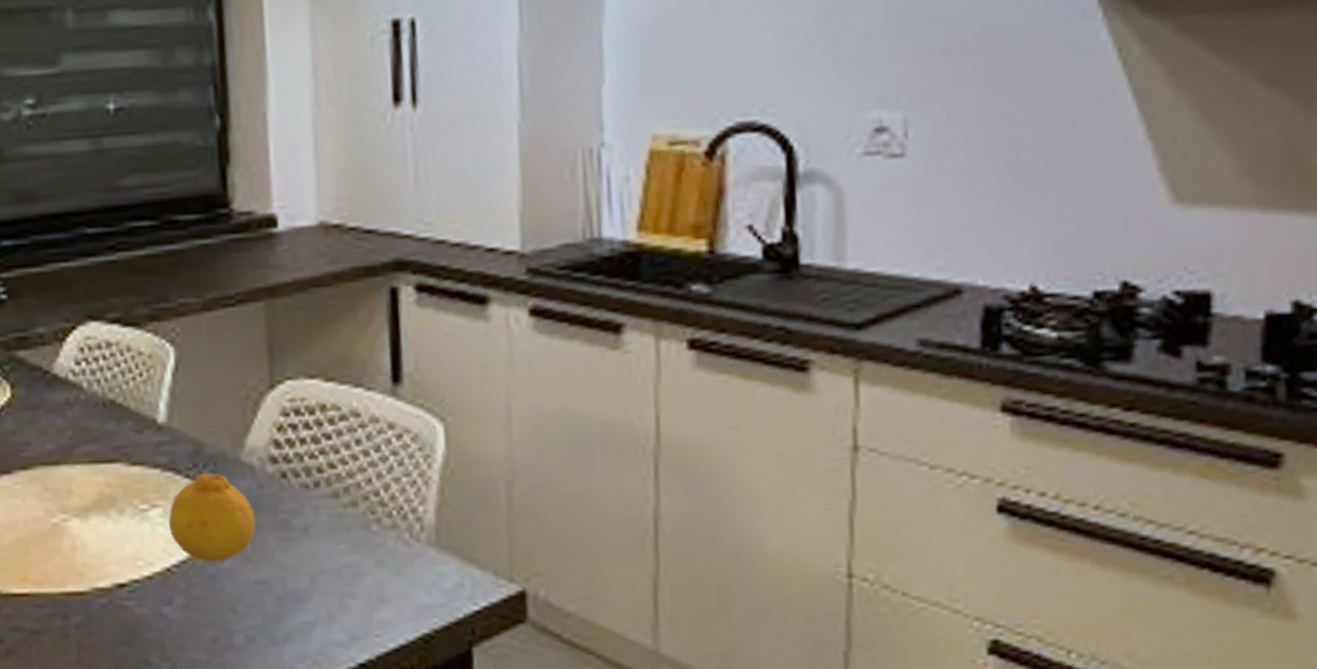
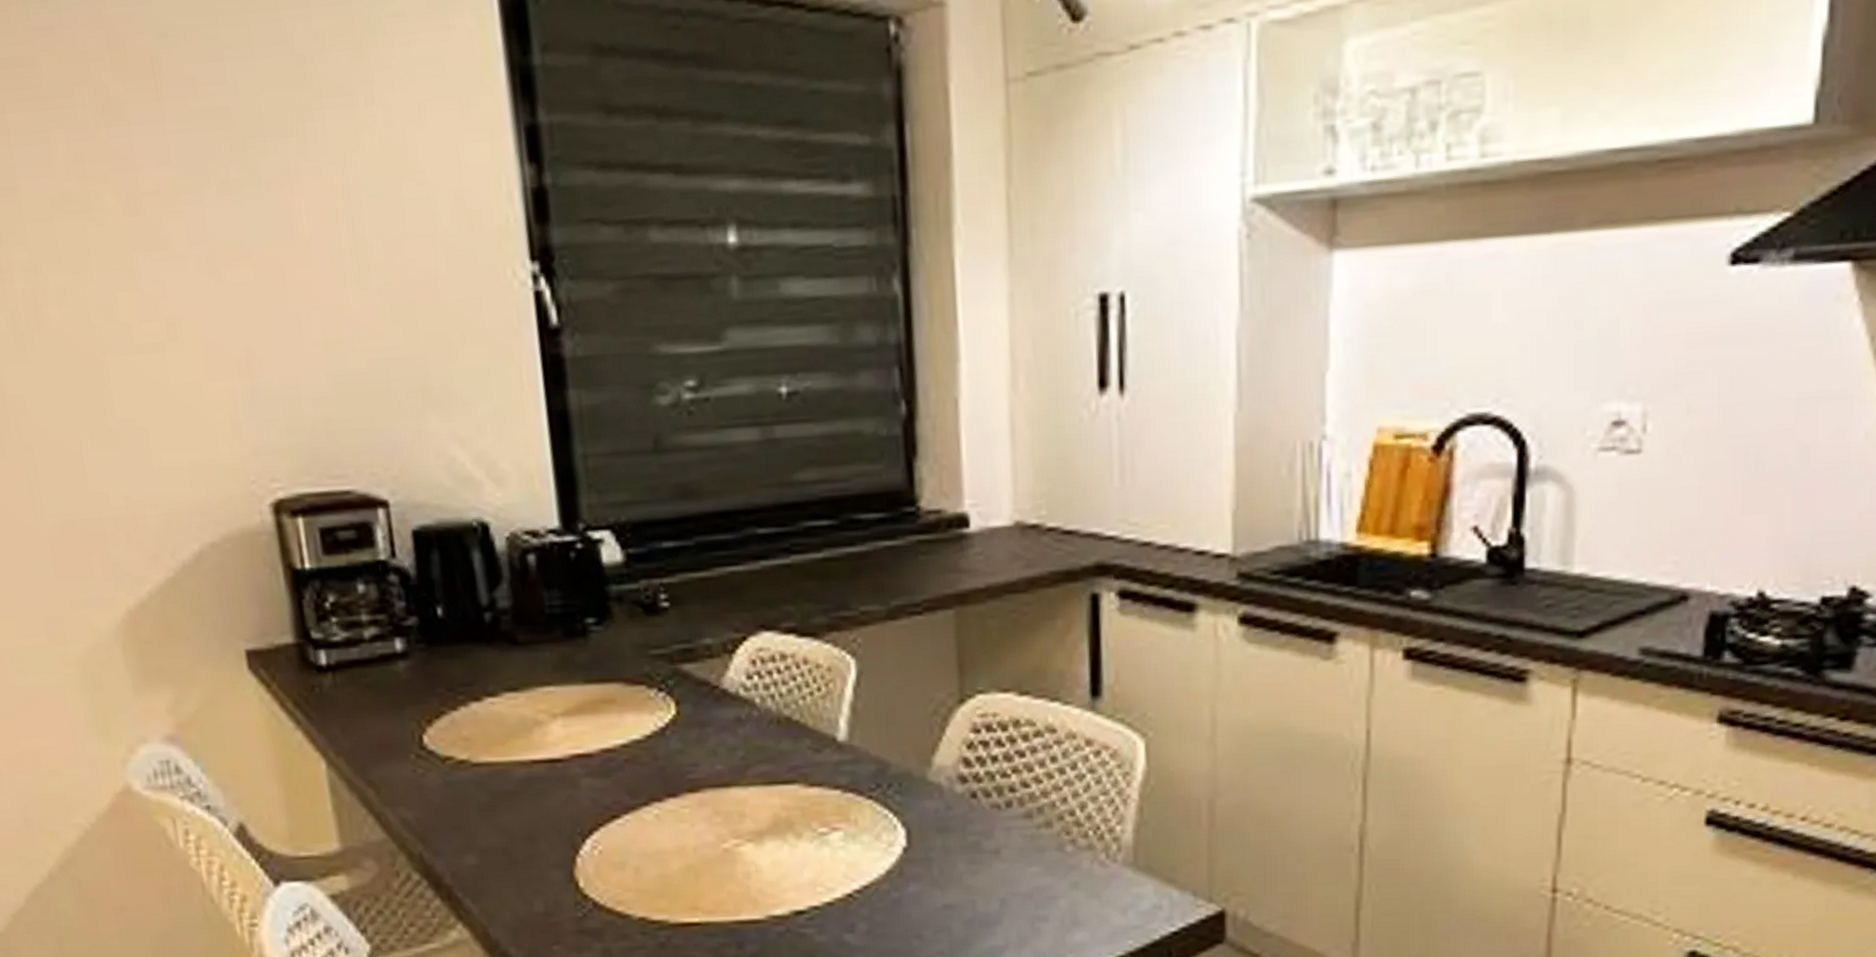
fruit: present [168,473,256,563] -> none [850,793,943,888]

